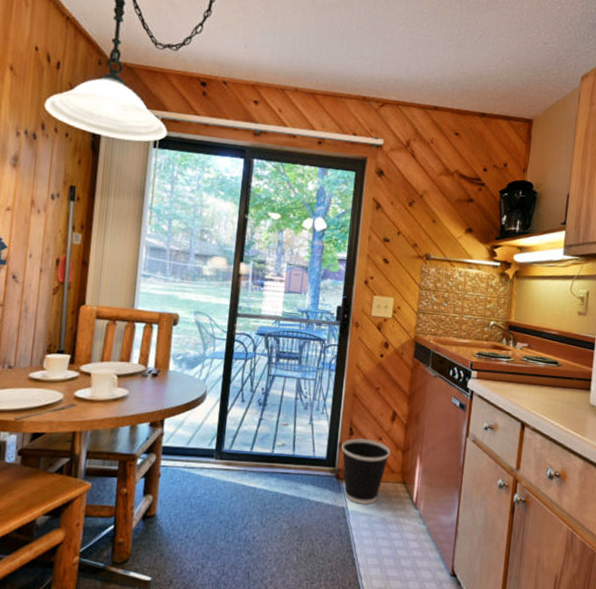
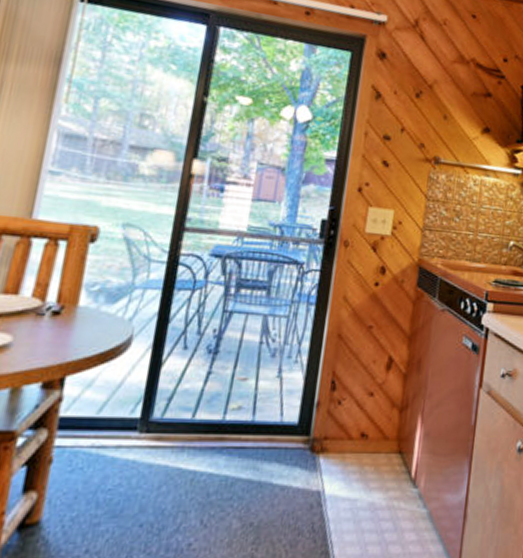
wastebasket: present [341,438,391,505] -> none [319,395,384,487]

